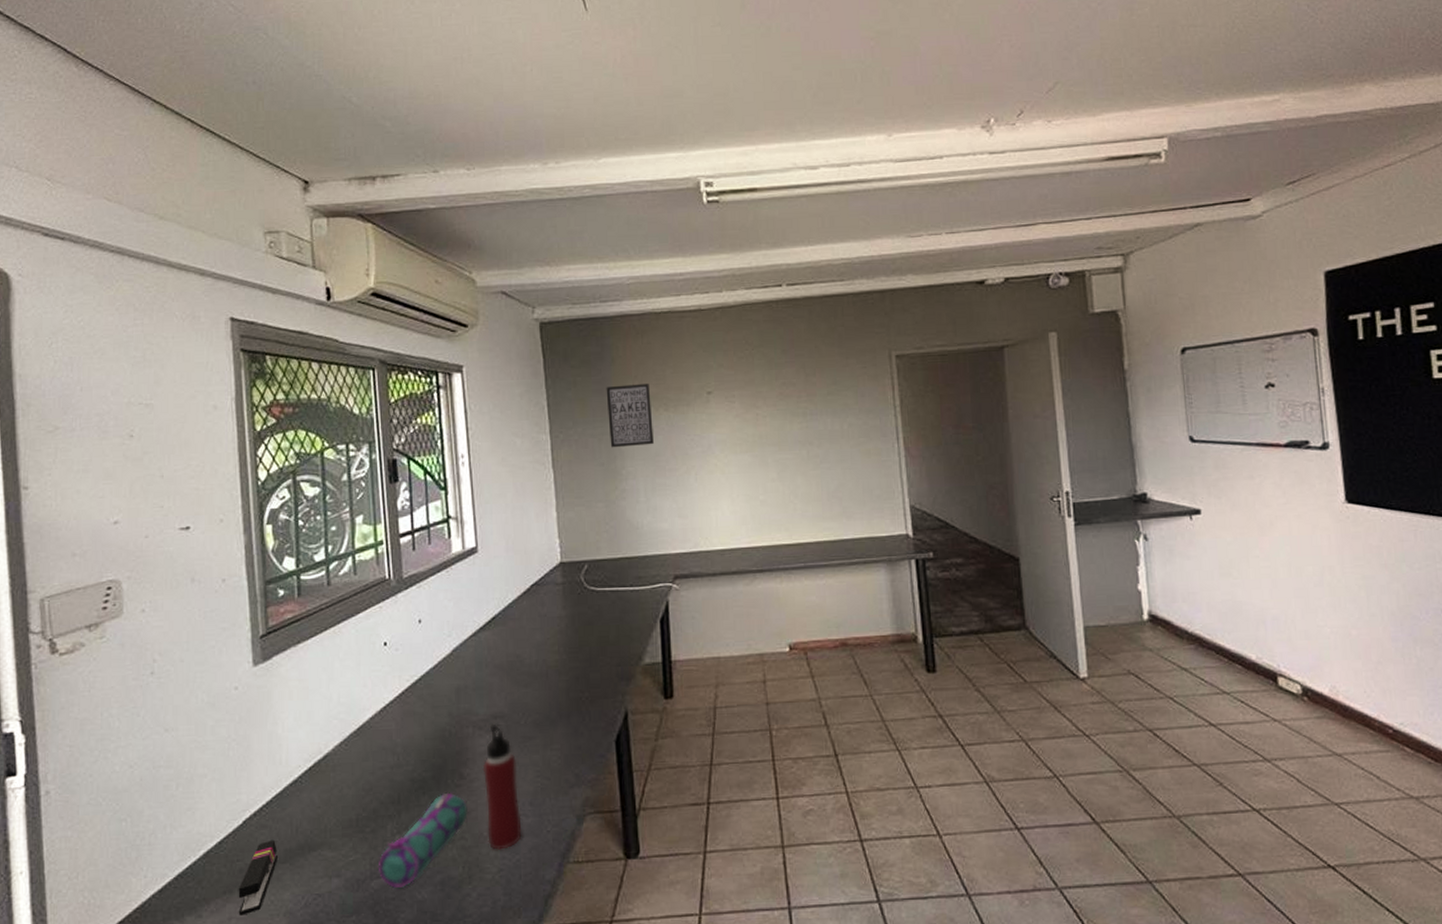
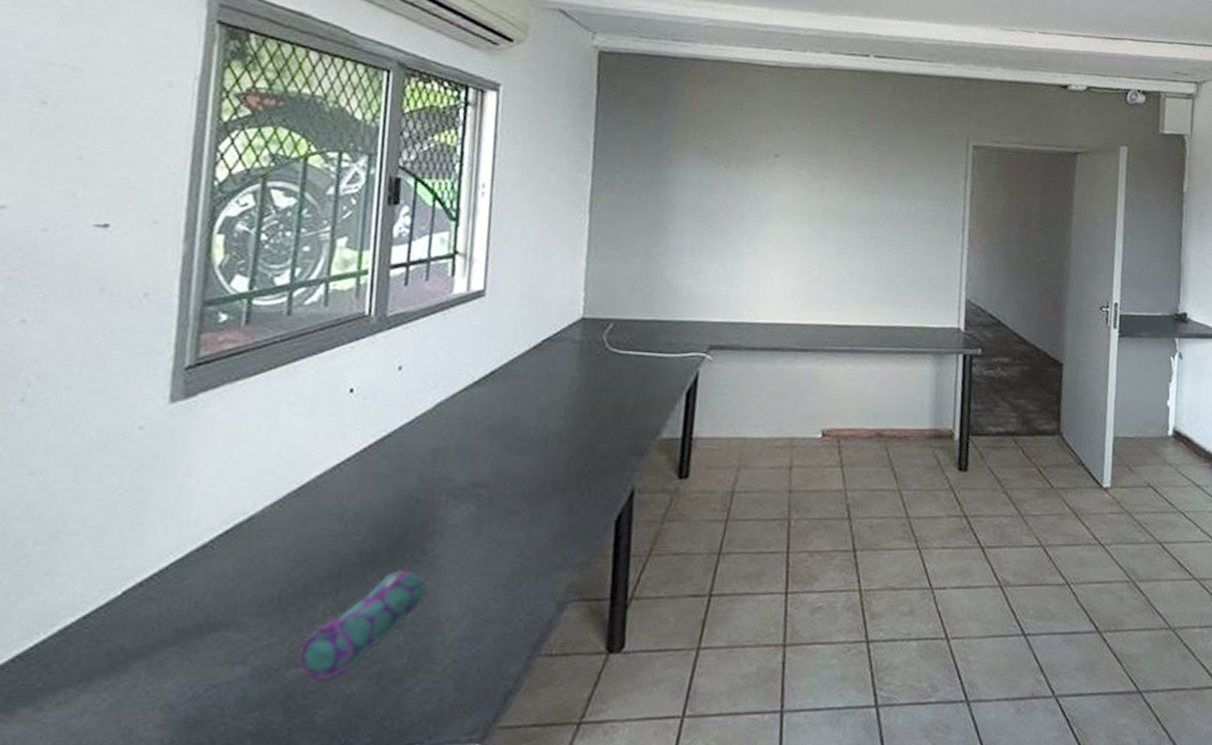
stapler: present [238,839,279,916] -> none [96,616,166,709]
water bottle: present [482,723,522,850] -> none [444,493,495,638]
wall art: present [606,384,654,448] -> none [659,132,713,202]

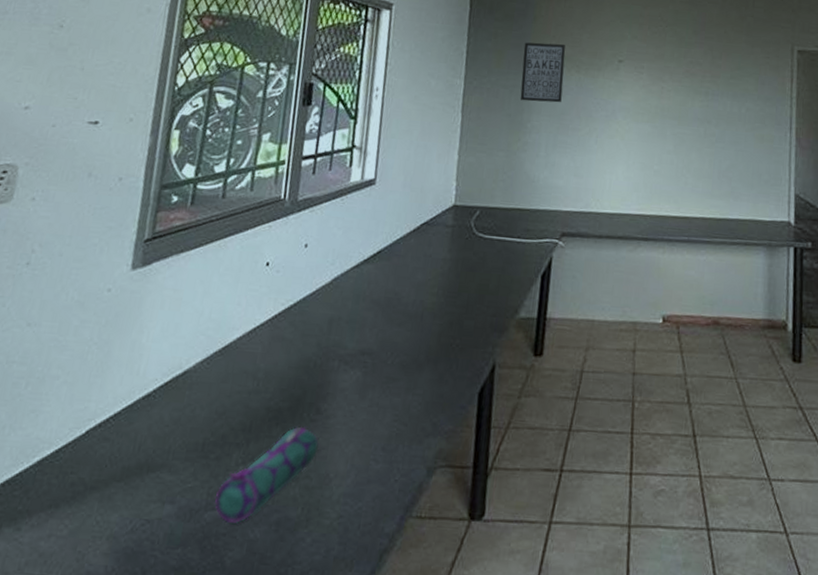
wall art: none [659,132,713,202] -> present [520,42,566,103]

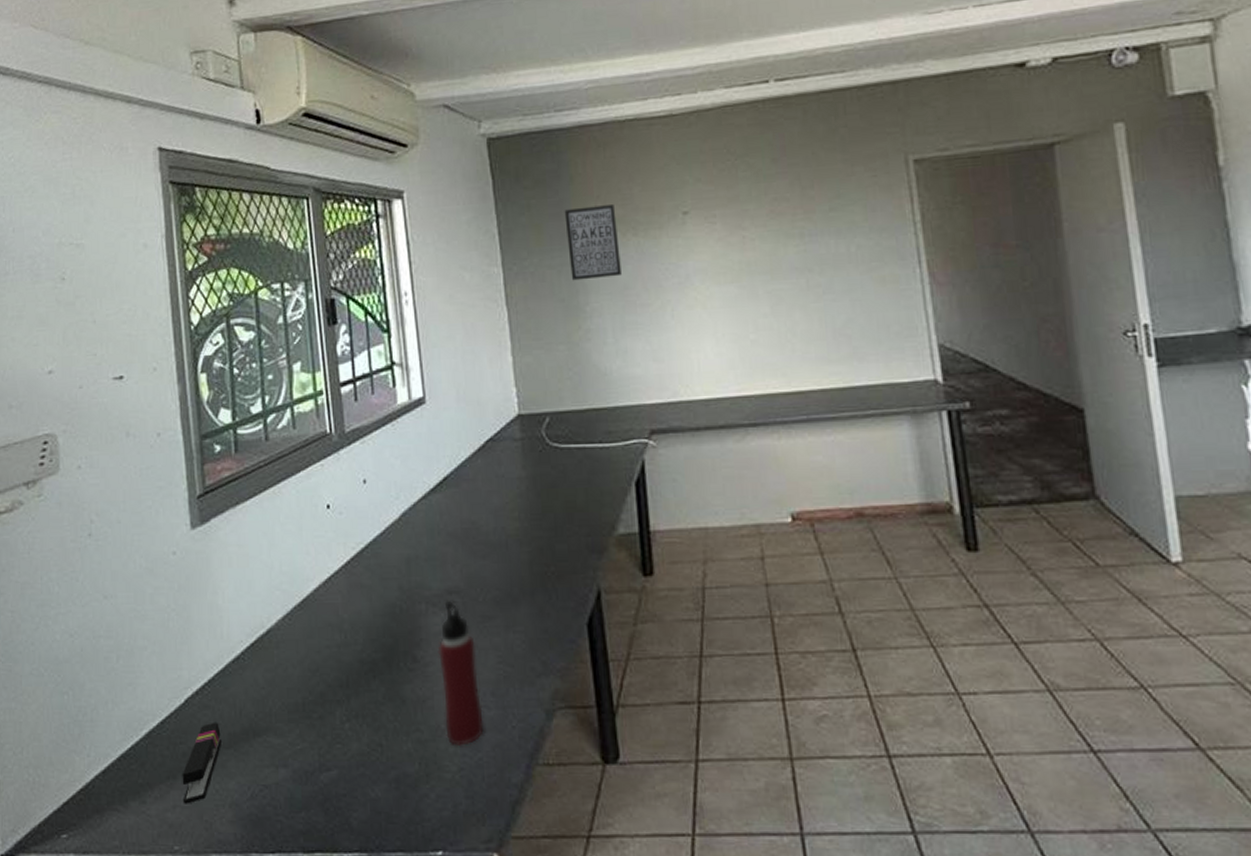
stapler: none [59,454,116,534] -> present [182,722,223,804]
pencil case: present [214,426,319,525] -> none [327,677,423,785]
water bottle: none [332,359,377,495] -> present [437,600,484,746]

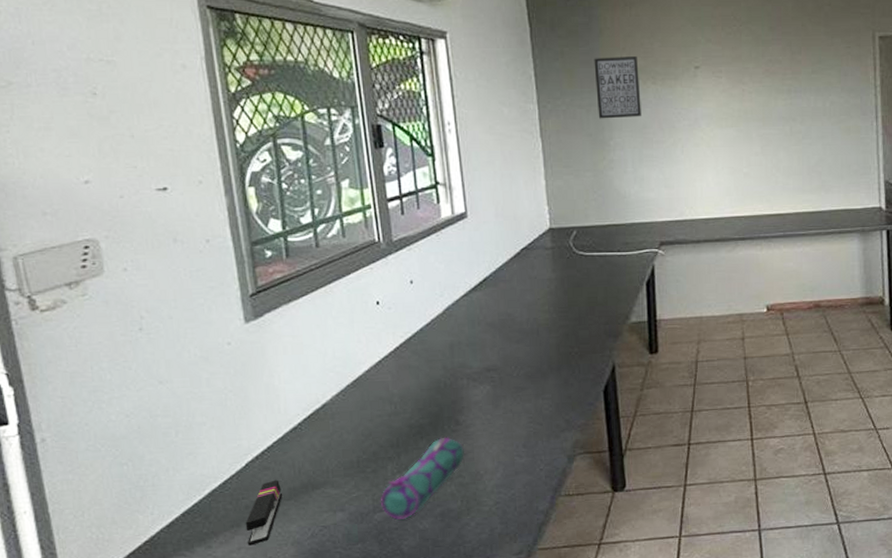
pencil case: none [327,677,423,785] -> present [380,436,464,520]
water bottle: present [437,600,484,746] -> none [477,376,516,486]

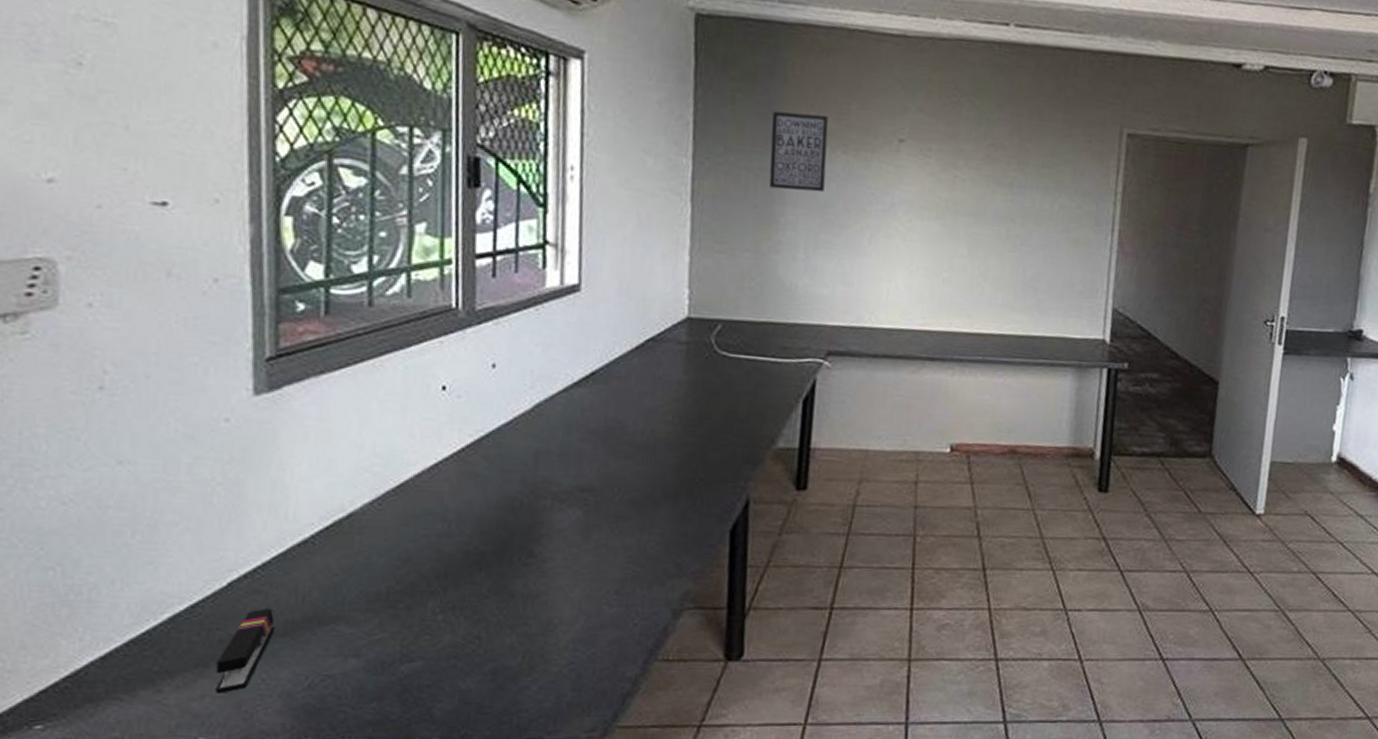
pencil case: present [380,436,464,520] -> none [411,571,536,676]

